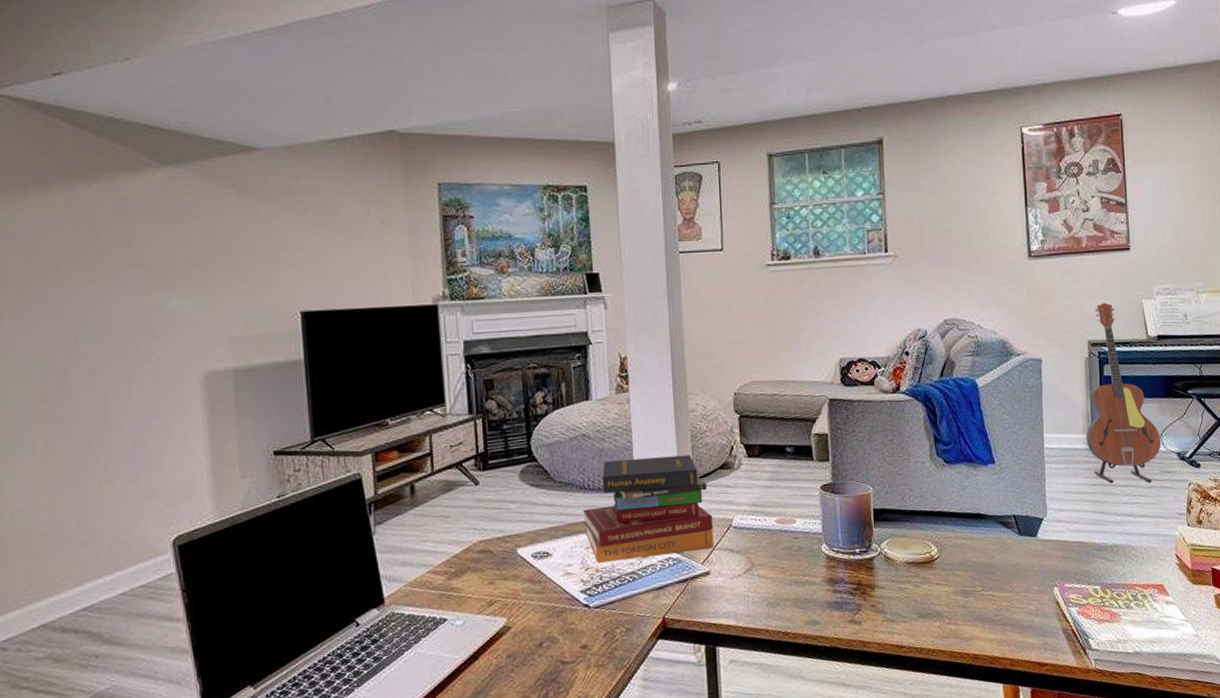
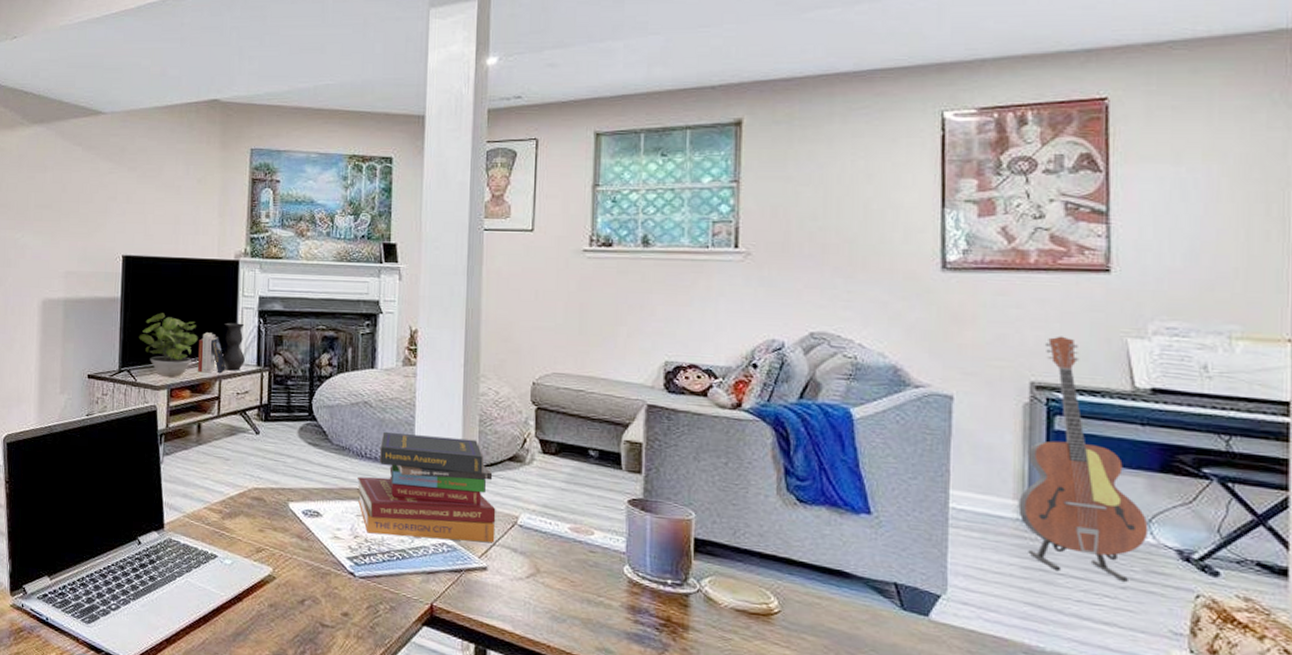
potted plant: none [331,370,401,441] -> present [139,313,198,378]
books: none [402,386,435,430] -> present [198,332,226,374]
vase: none [429,371,455,423] -> present [222,322,245,371]

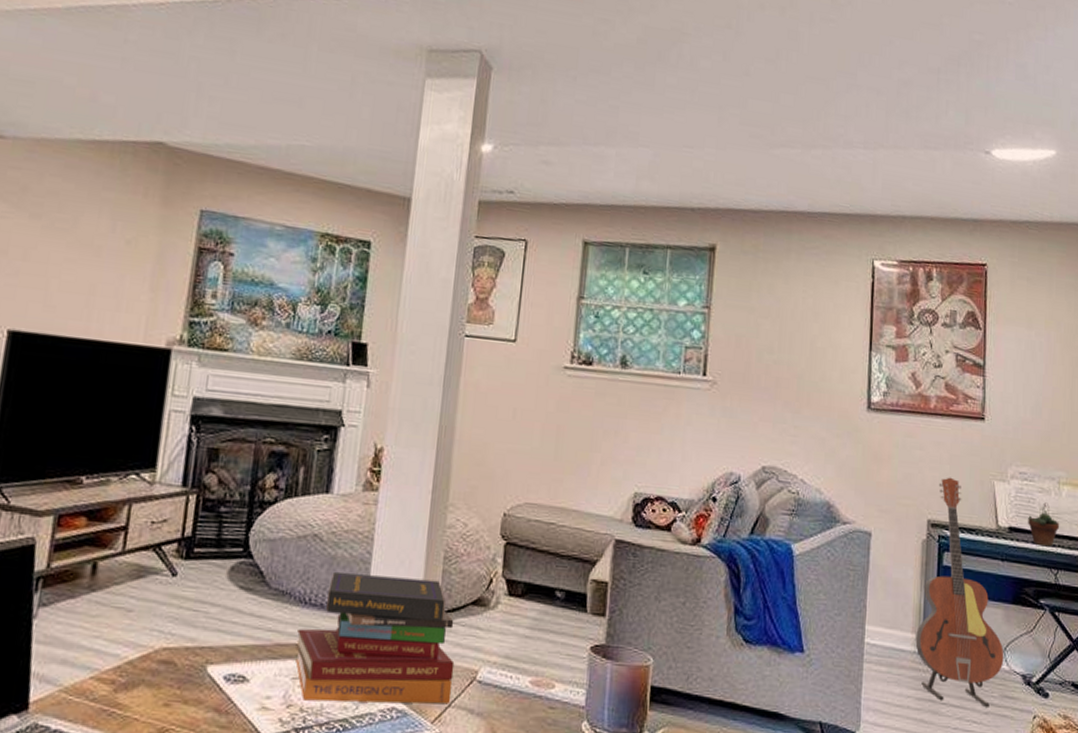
potted plant: present [139,313,198,378] -> none [19,411,106,500]
books: present [198,332,226,374] -> none [100,440,140,496]
vase: present [222,322,245,371] -> none [136,428,171,493]
succulent plant: none [1181,360,1233,410] -> present [1028,502,1060,547]

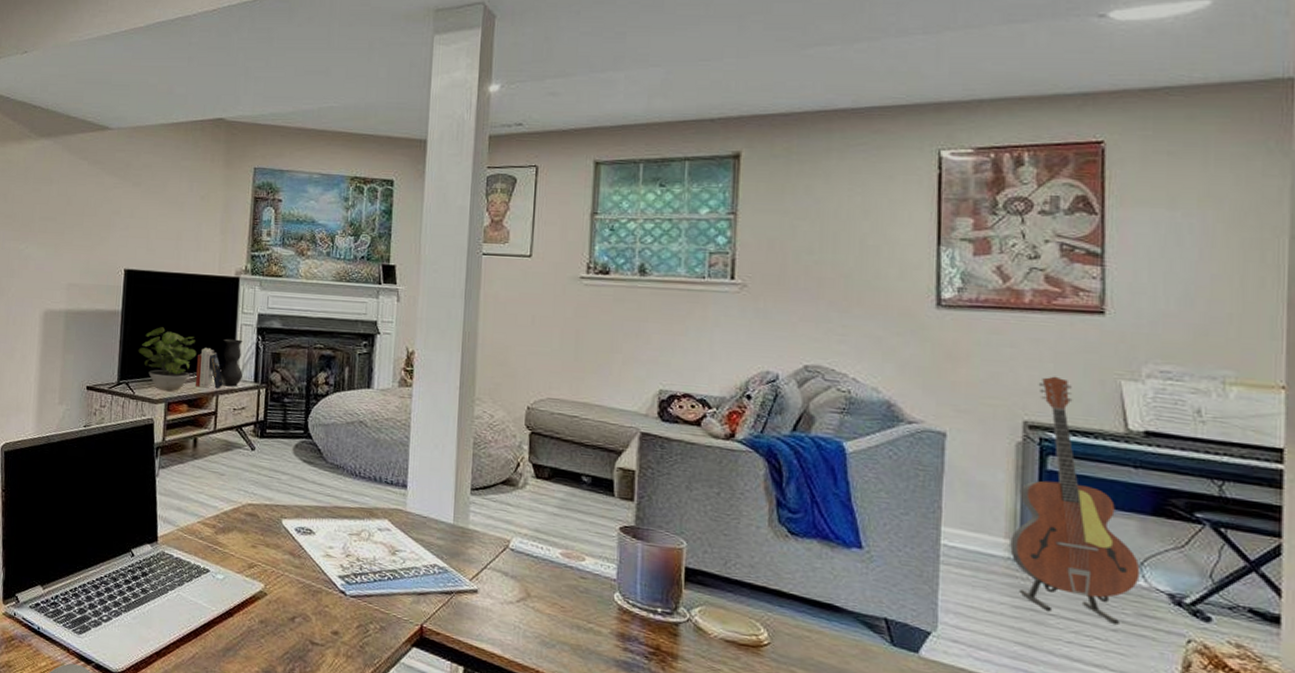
potted plant: none [19,411,106,500] -> present [138,327,197,392]
books: none [100,440,140,496] -> present [196,348,223,389]
vase: none [136,428,171,493] -> present [220,338,243,387]
books: present [295,571,455,704] -> none [350,451,488,565]
succulent plant: present [1028,502,1060,547] -> none [1174,405,1226,455]

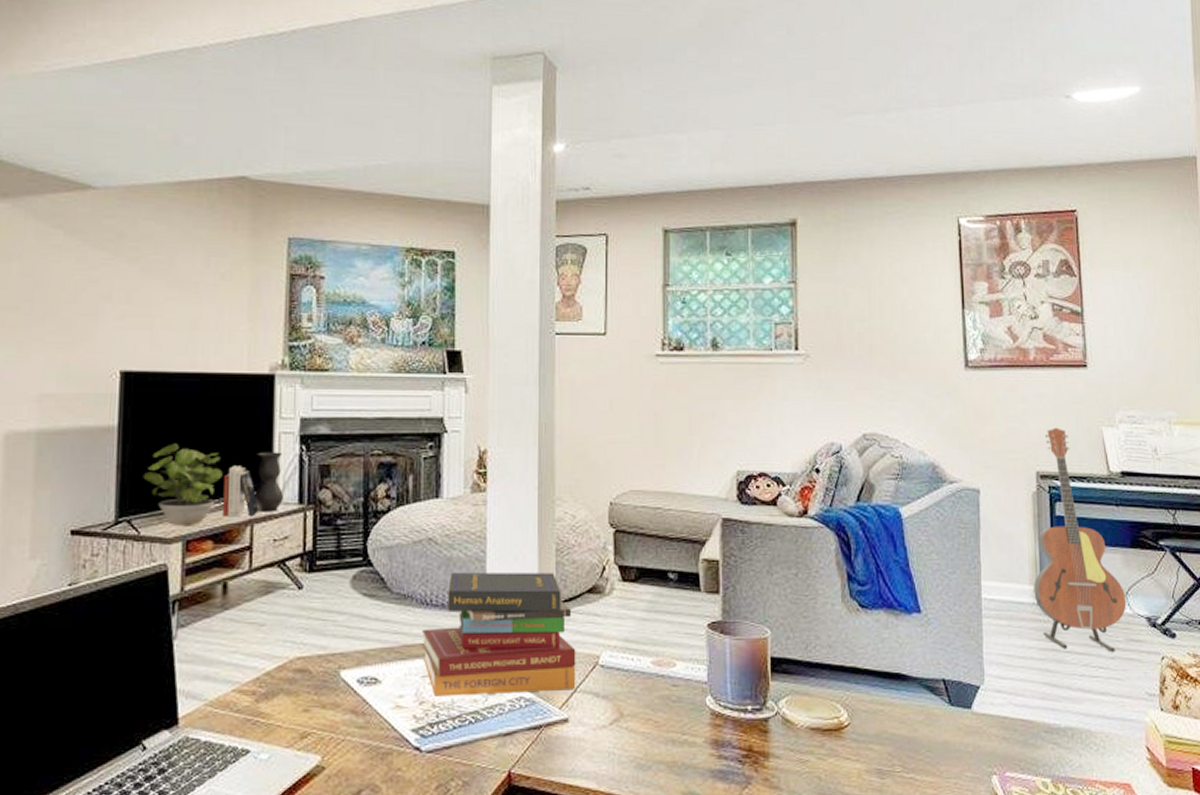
books: none [350,451,488,565] -> present [422,572,576,697]

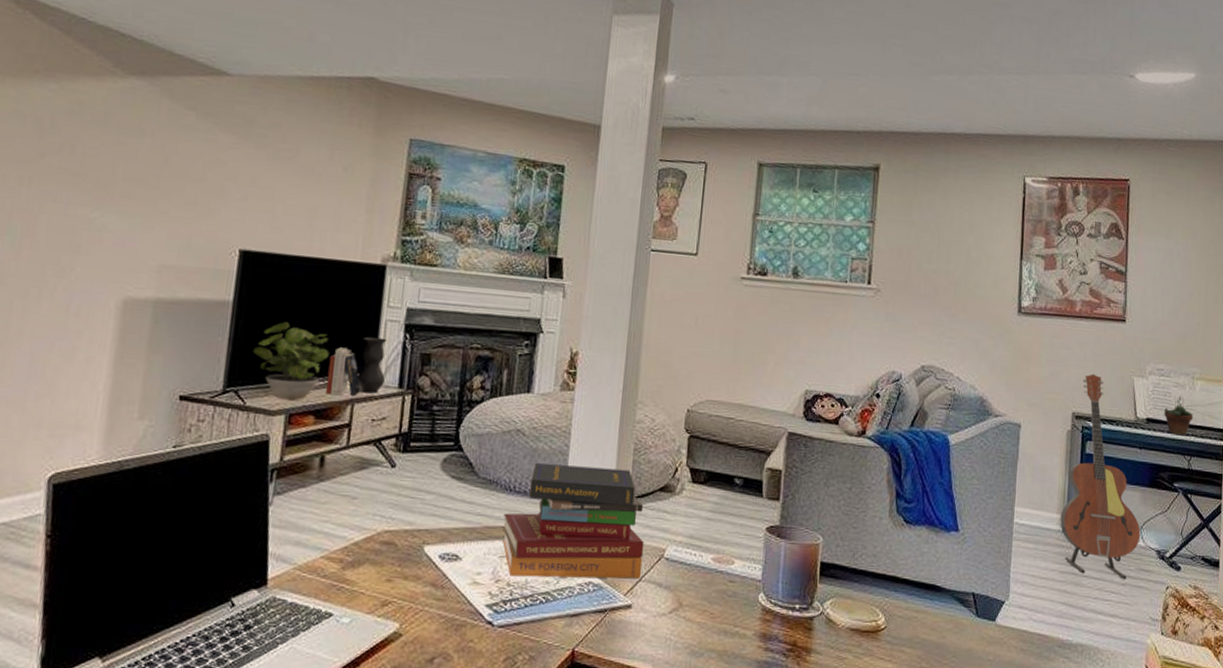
succulent plant: none [1140,444,1174,488] -> present [1164,396,1194,436]

